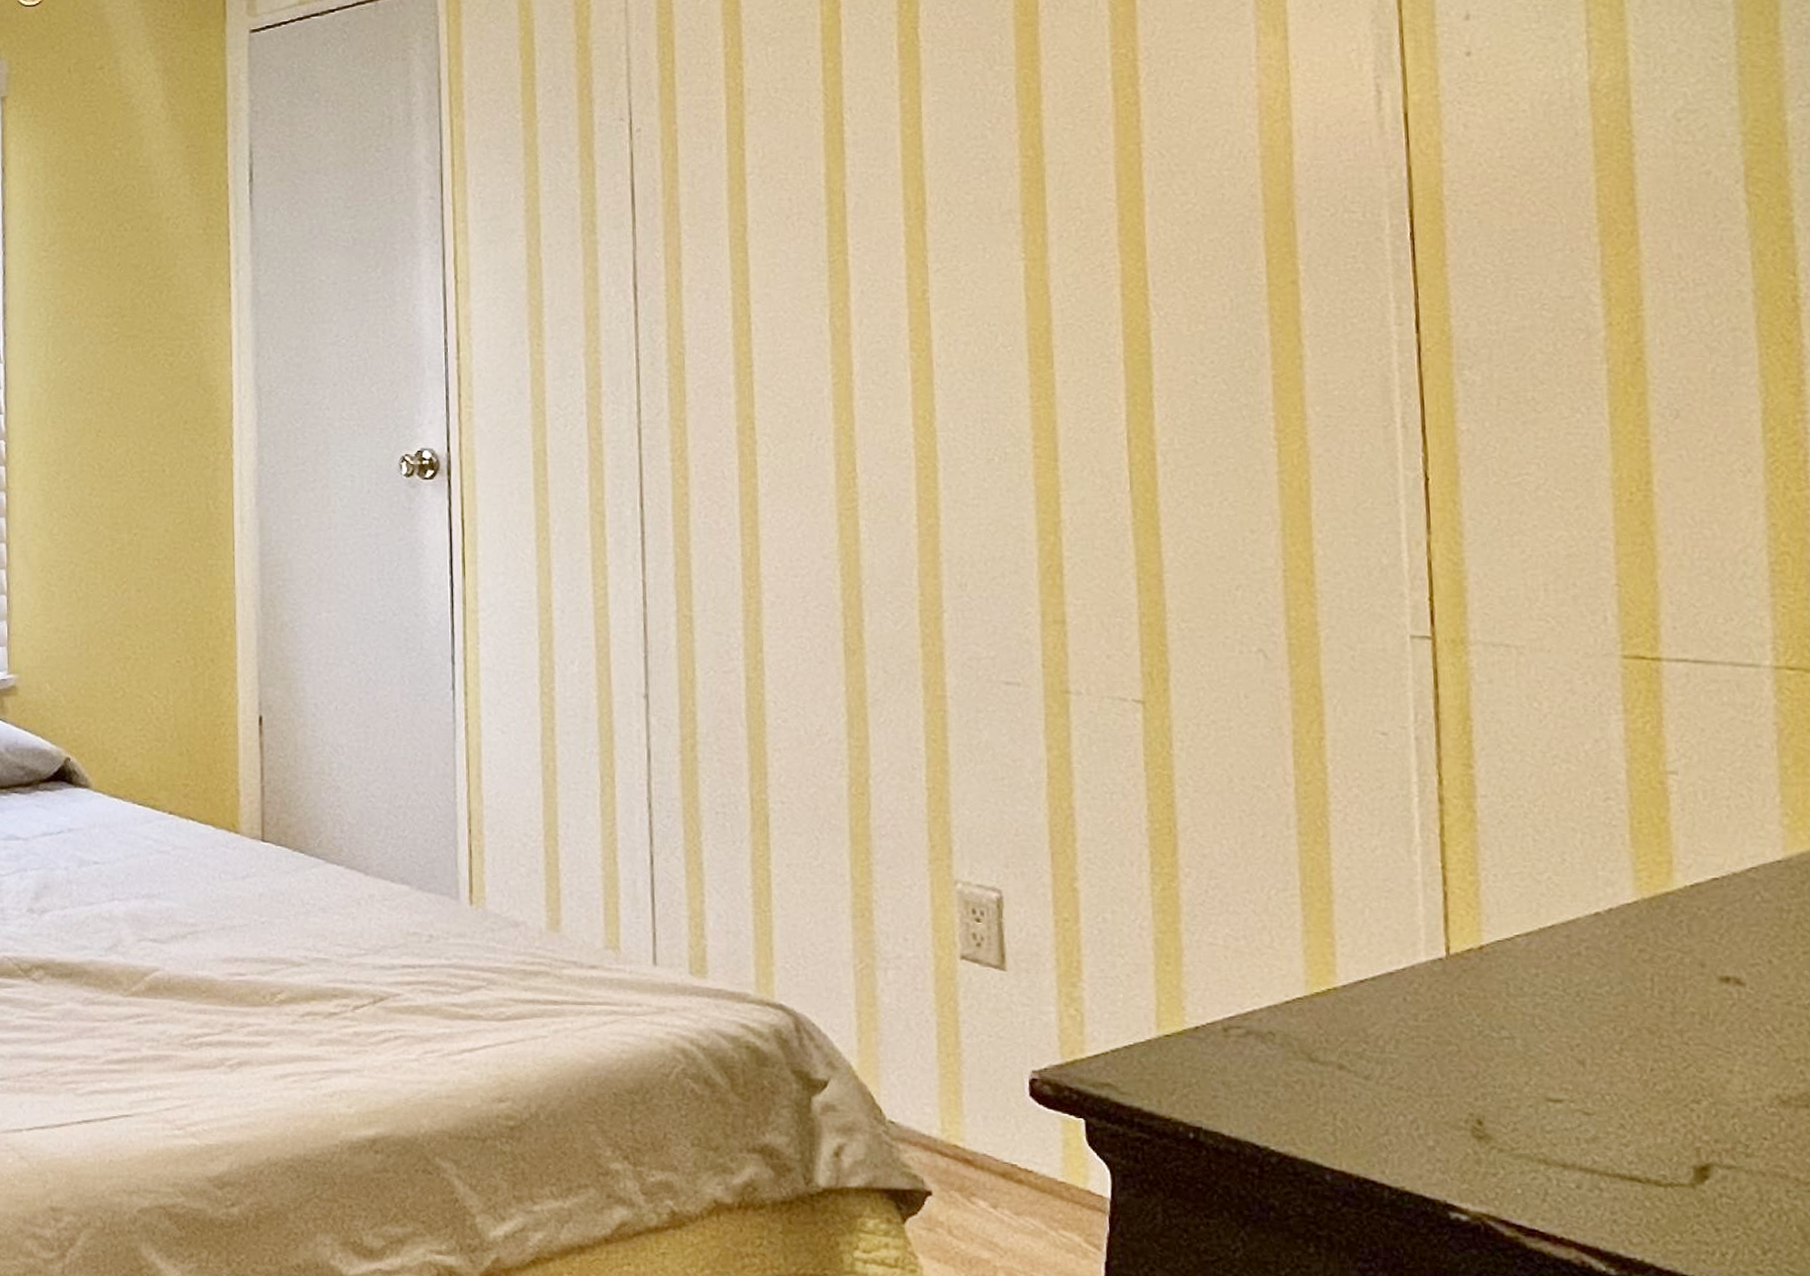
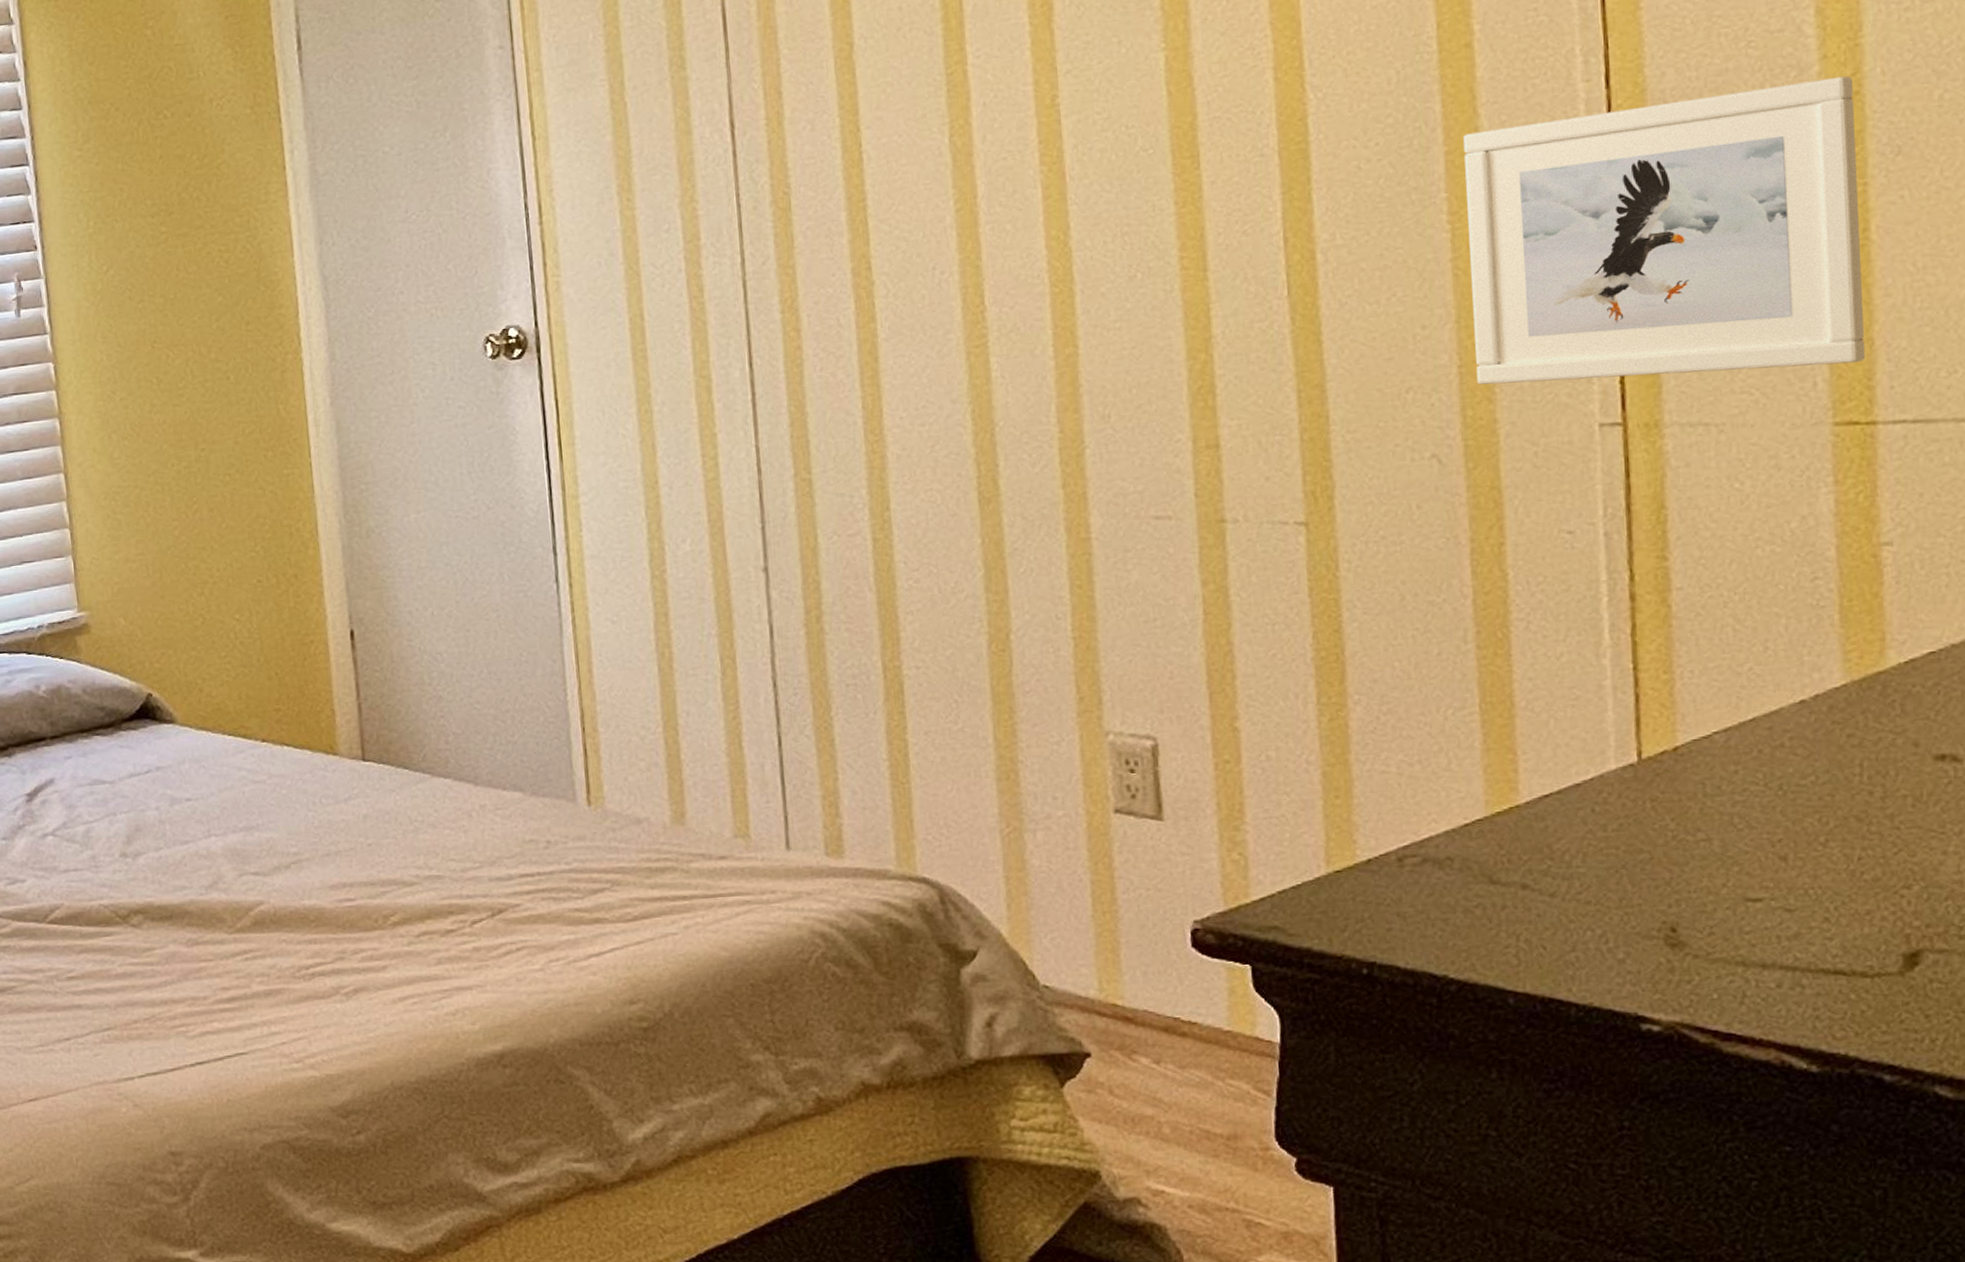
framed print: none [1289,343,1650,603] -> present [1463,76,1865,385]

